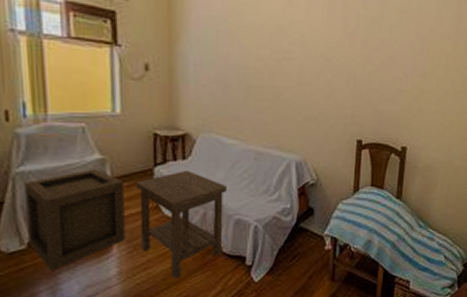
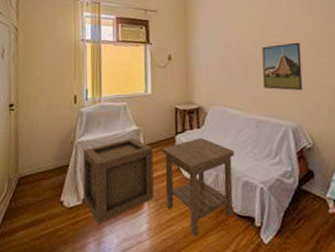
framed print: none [268,61,315,120] -> present [262,42,303,91]

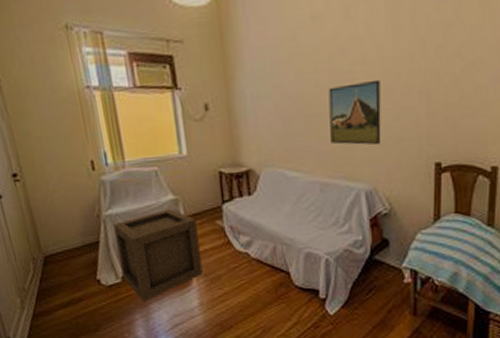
side table: present [162,138,235,237] -> none [207,206,296,310]

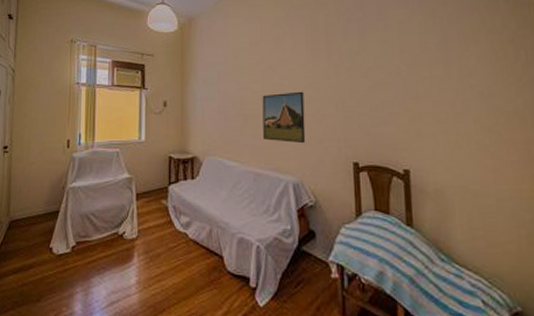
planter: present [113,209,203,301] -> none [72,186,145,274]

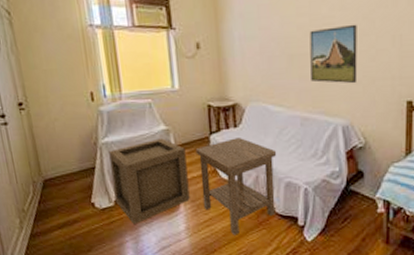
planter: none [72,186,145,274] -> present [109,138,190,224]
side table: none [154,190,231,294] -> present [195,138,277,235]

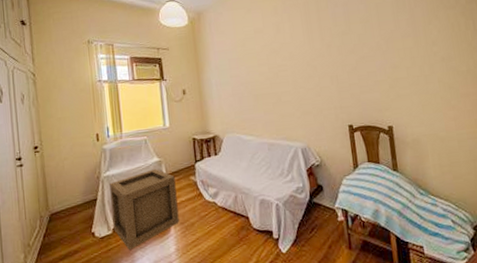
side table: present [195,138,277,235] -> none [183,164,254,253]
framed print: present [309,24,358,84] -> none [269,69,309,115]

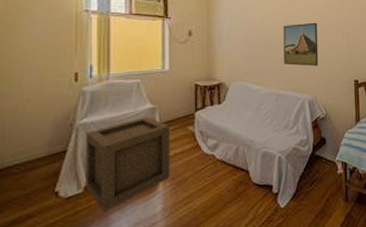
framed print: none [269,69,309,115] -> present [283,22,319,67]

